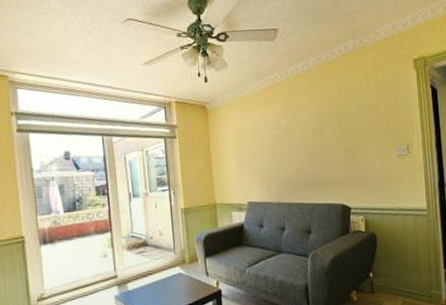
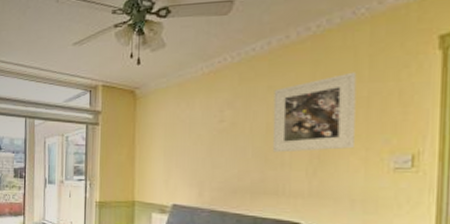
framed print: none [314,86,372,151] -> present [272,72,357,153]

